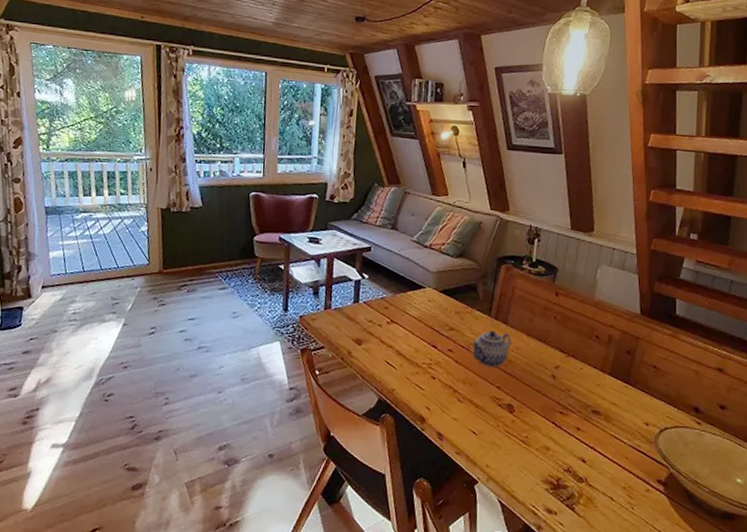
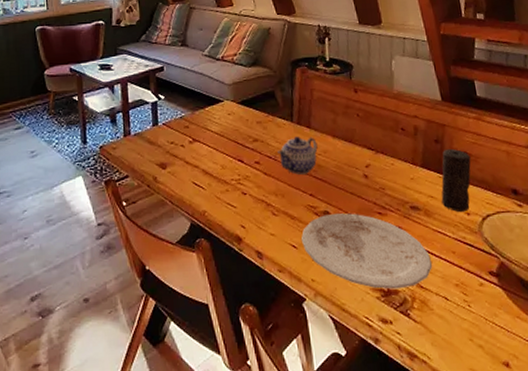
plate: none [482,407,603,485] -> present [301,212,432,290]
candle: none [623,360,659,423] -> present [441,148,471,213]

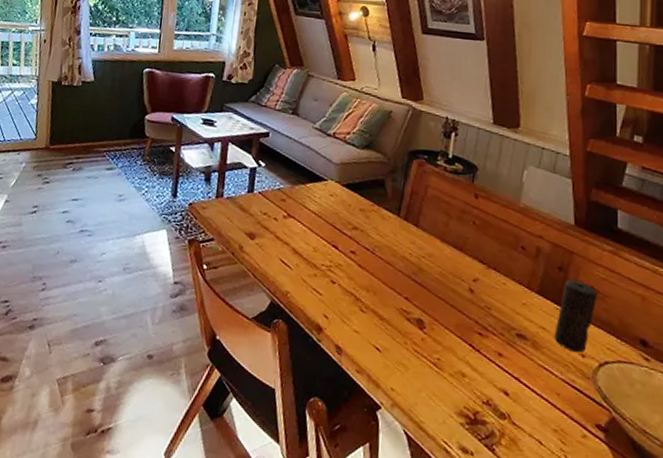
teapot: present [277,136,318,175] -> none [377,232,423,275]
plate: present [301,212,432,290] -> none [387,322,530,421]

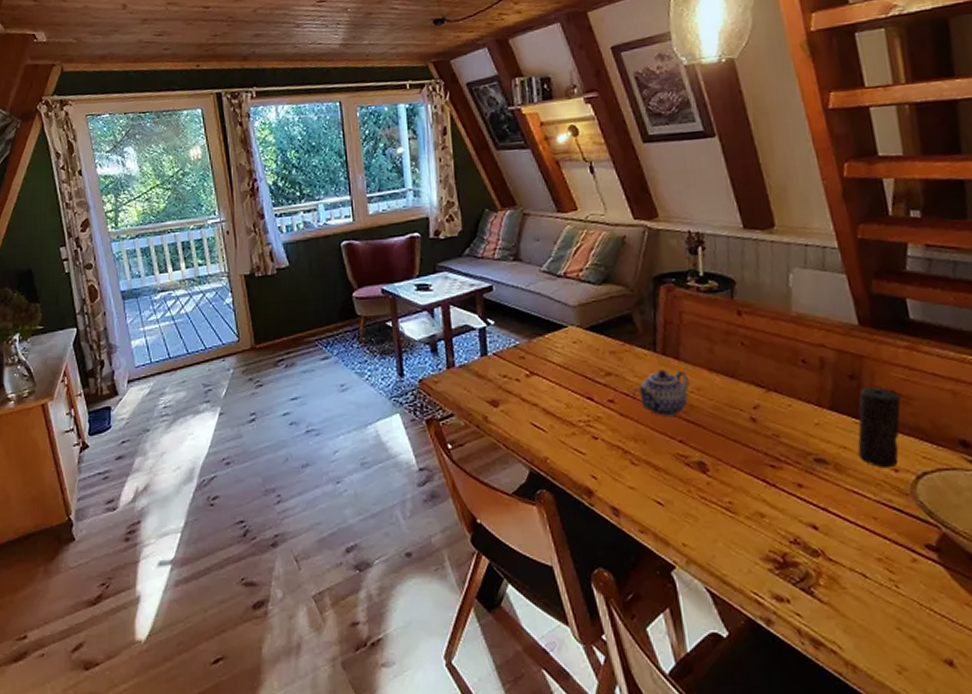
teapot: none [377,232,423,275] -> present [637,369,689,416]

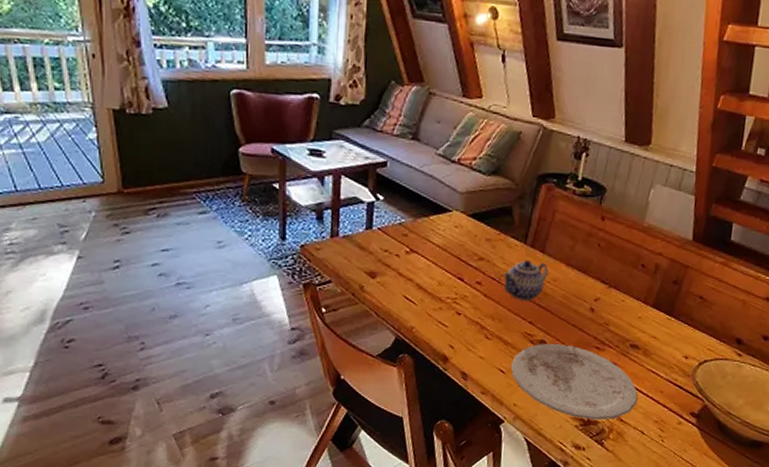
plate: none [669,464,845,561] -> present [511,343,638,420]
candle: present [857,386,901,469] -> none [663,291,706,356]

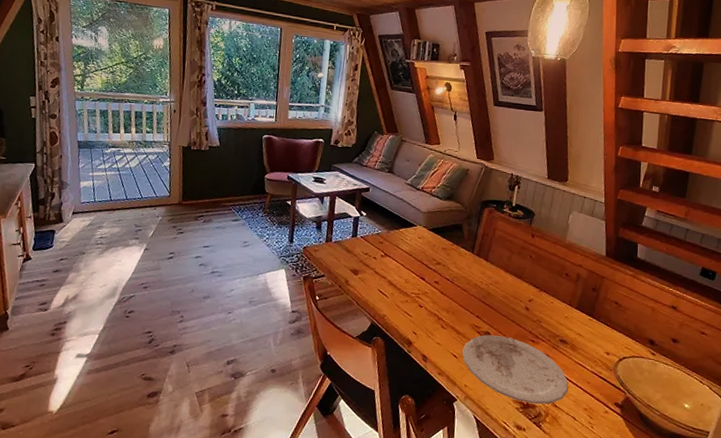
teapot: present [503,260,548,301] -> none [455,266,491,299]

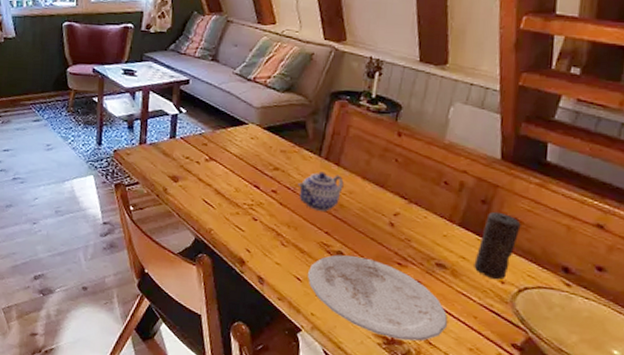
teapot: none [455,266,491,299] -> present [298,172,344,212]
candle: none [587,297,620,352] -> present [474,211,521,280]

